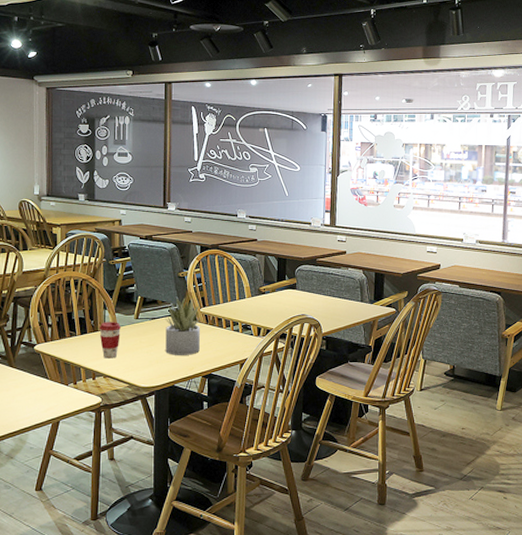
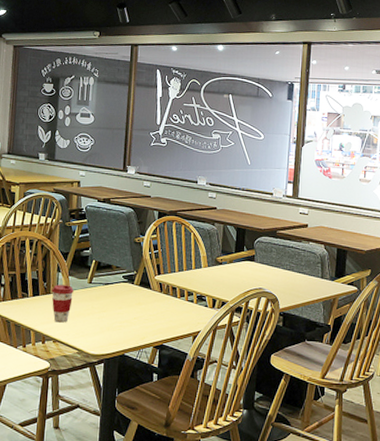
succulent plant: present [163,296,201,355] -> none [117,262,155,324]

